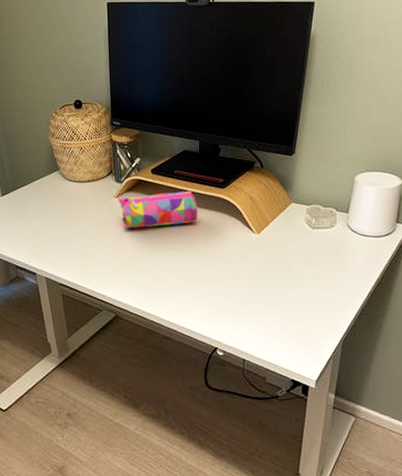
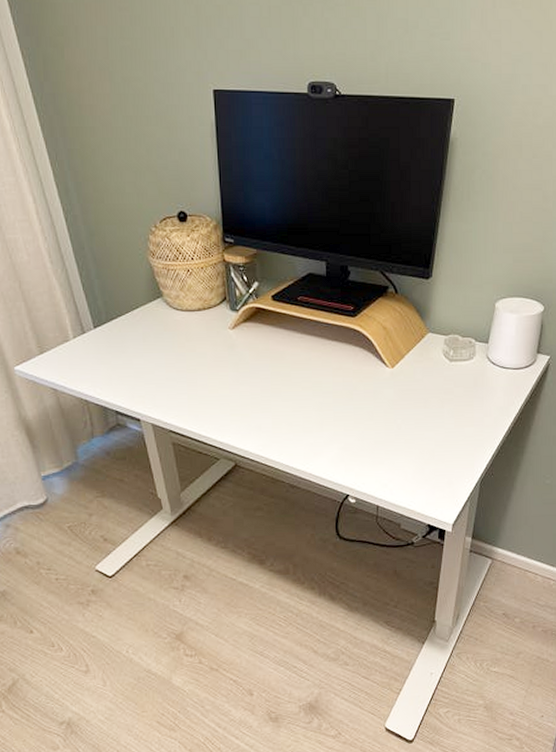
pencil case: present [118,190,197,229] -> none [234,320,325,366]

